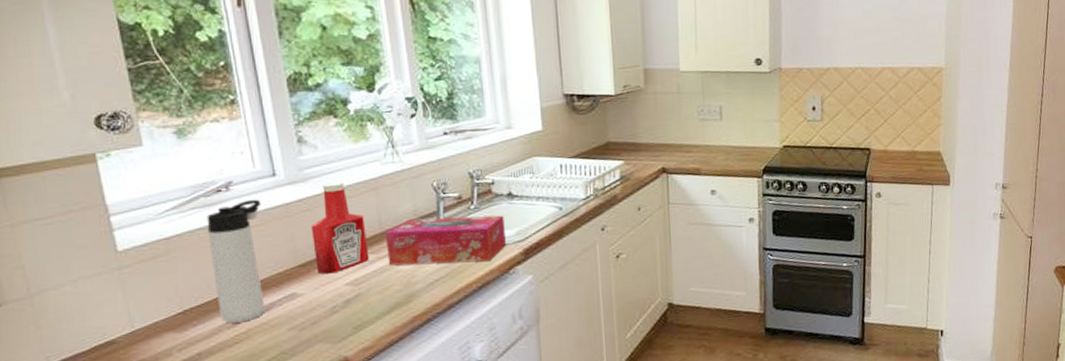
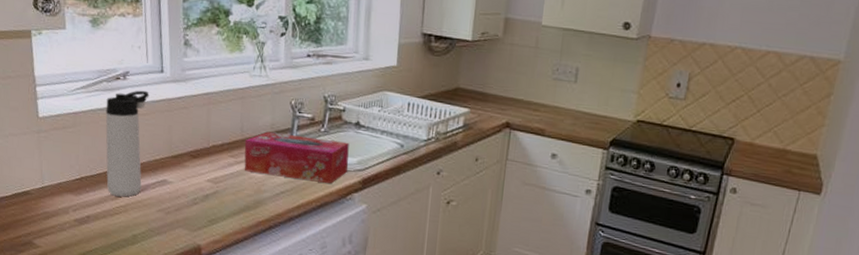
ketchup bottle: present [310,182,369,274] -> none [185,86,230,169]

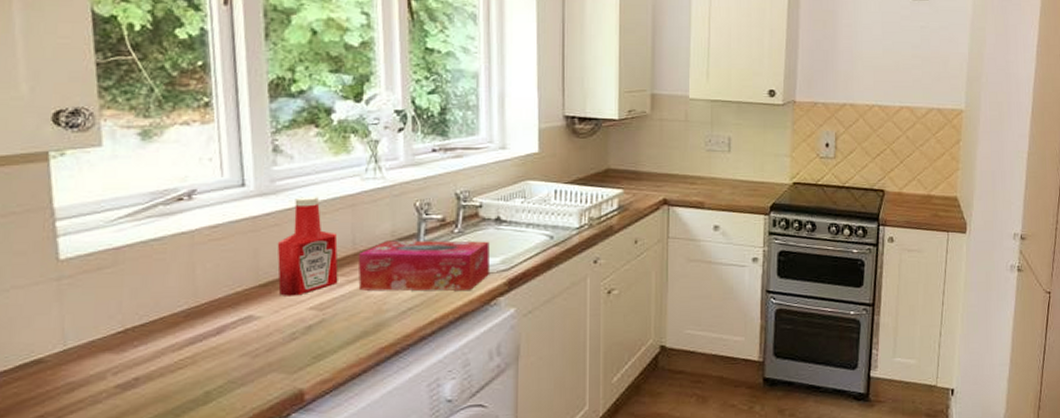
thermos bottle: present [105,90,149,197] -> none [162,210,226,346]
ketchup bottle: none [185,86,230,169] -> present [277,197,339,296]

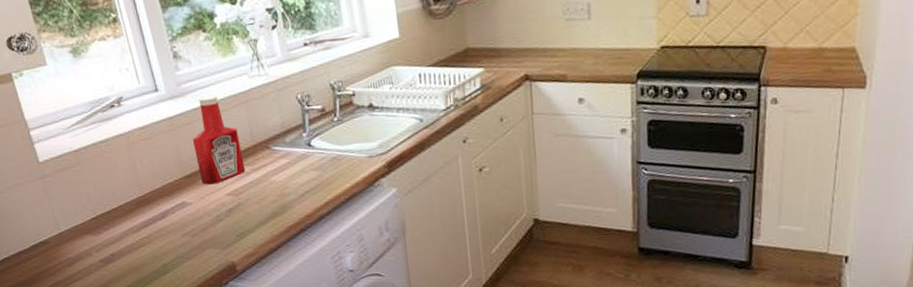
tissue box: present [358,240,491,291] -> none [257,127,371,178]

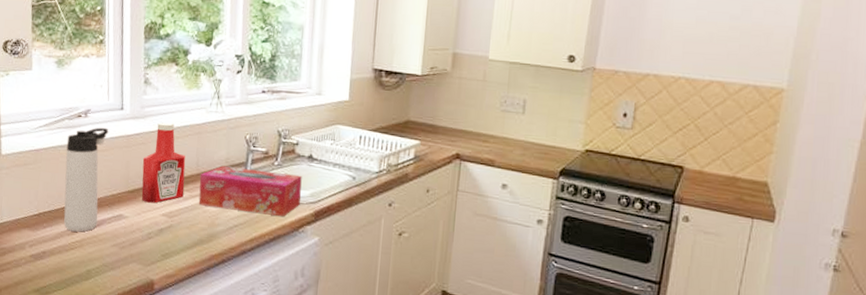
thermos bottle: none [105,113,162,229] -> present [64,127,109,232]
tissue box: none [257,127,371,178] -> present [198,165,302,216]

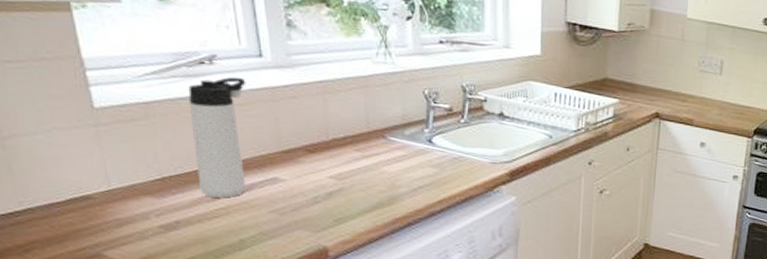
ketchup bottle: present [141,122,186,204] -> none [296,73,354,165]
tissue box: present [198,165,302,216] -> none [372,123,494,176]

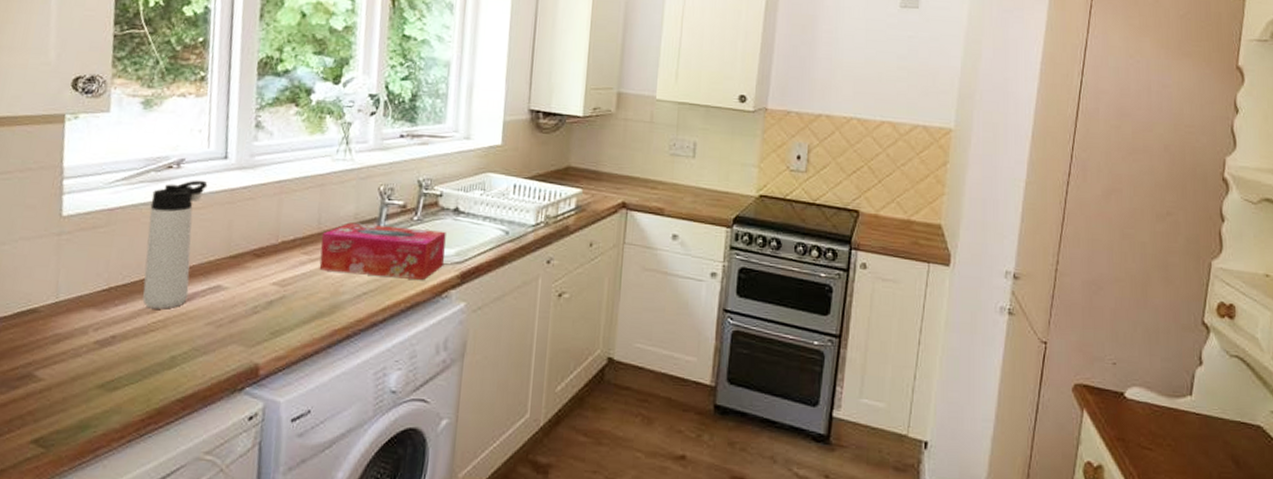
tissue box: none [372,123,494,176] -> present [319,222,447,280]

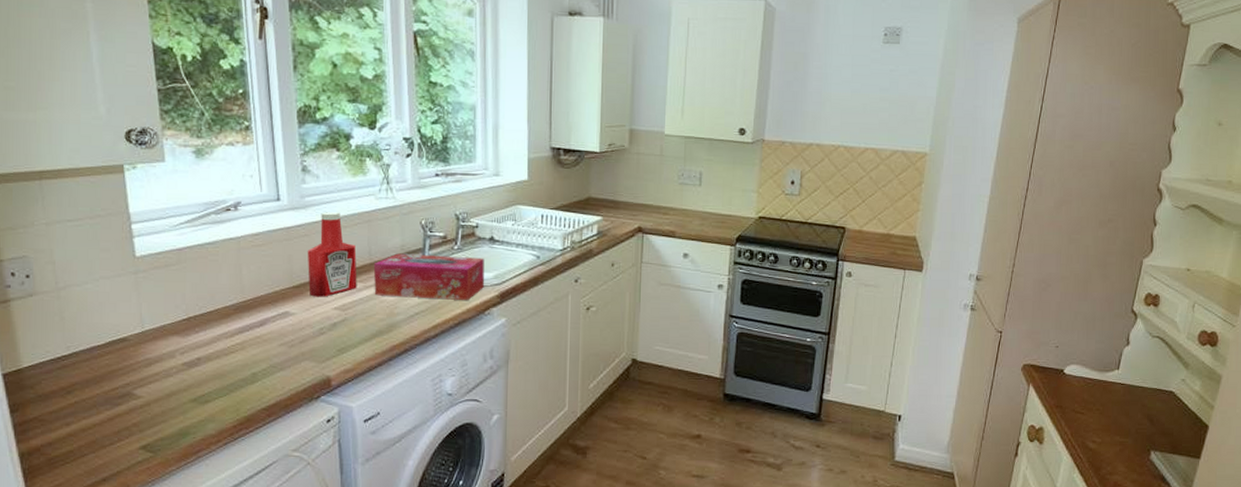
thermos bottle: present [142,180,208,309] -> none [215,220,265,334]
ketchup bottle: none [246,173,305,270] -> present [307,212,357,297]

